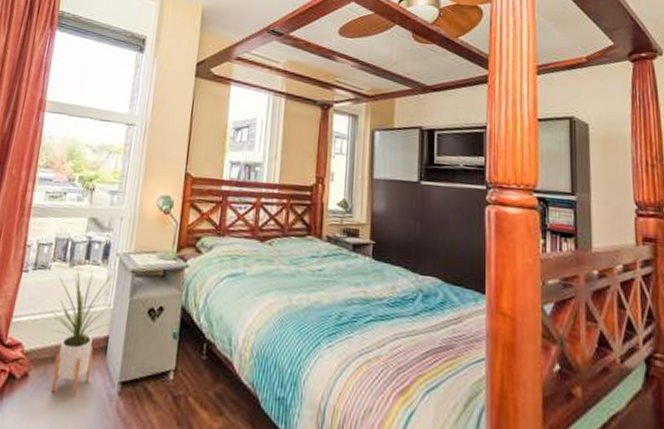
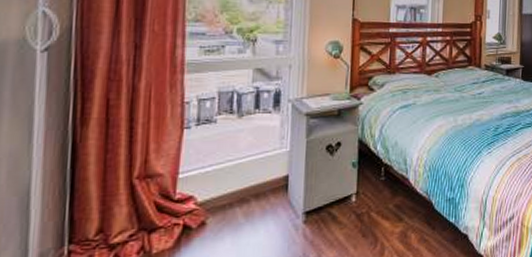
house plant: present [51,270,113,397] -> none [222,118,289,233]

